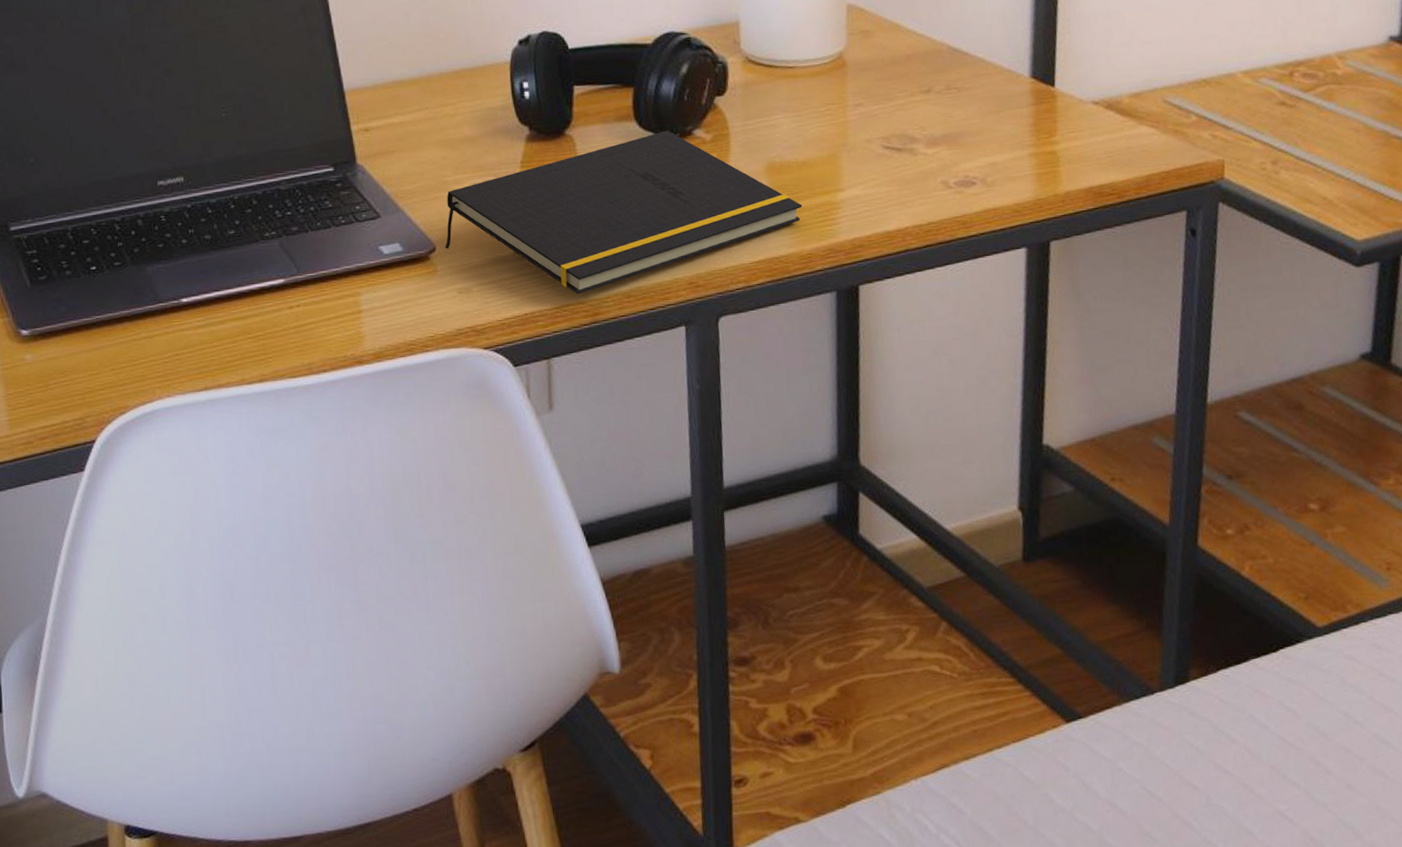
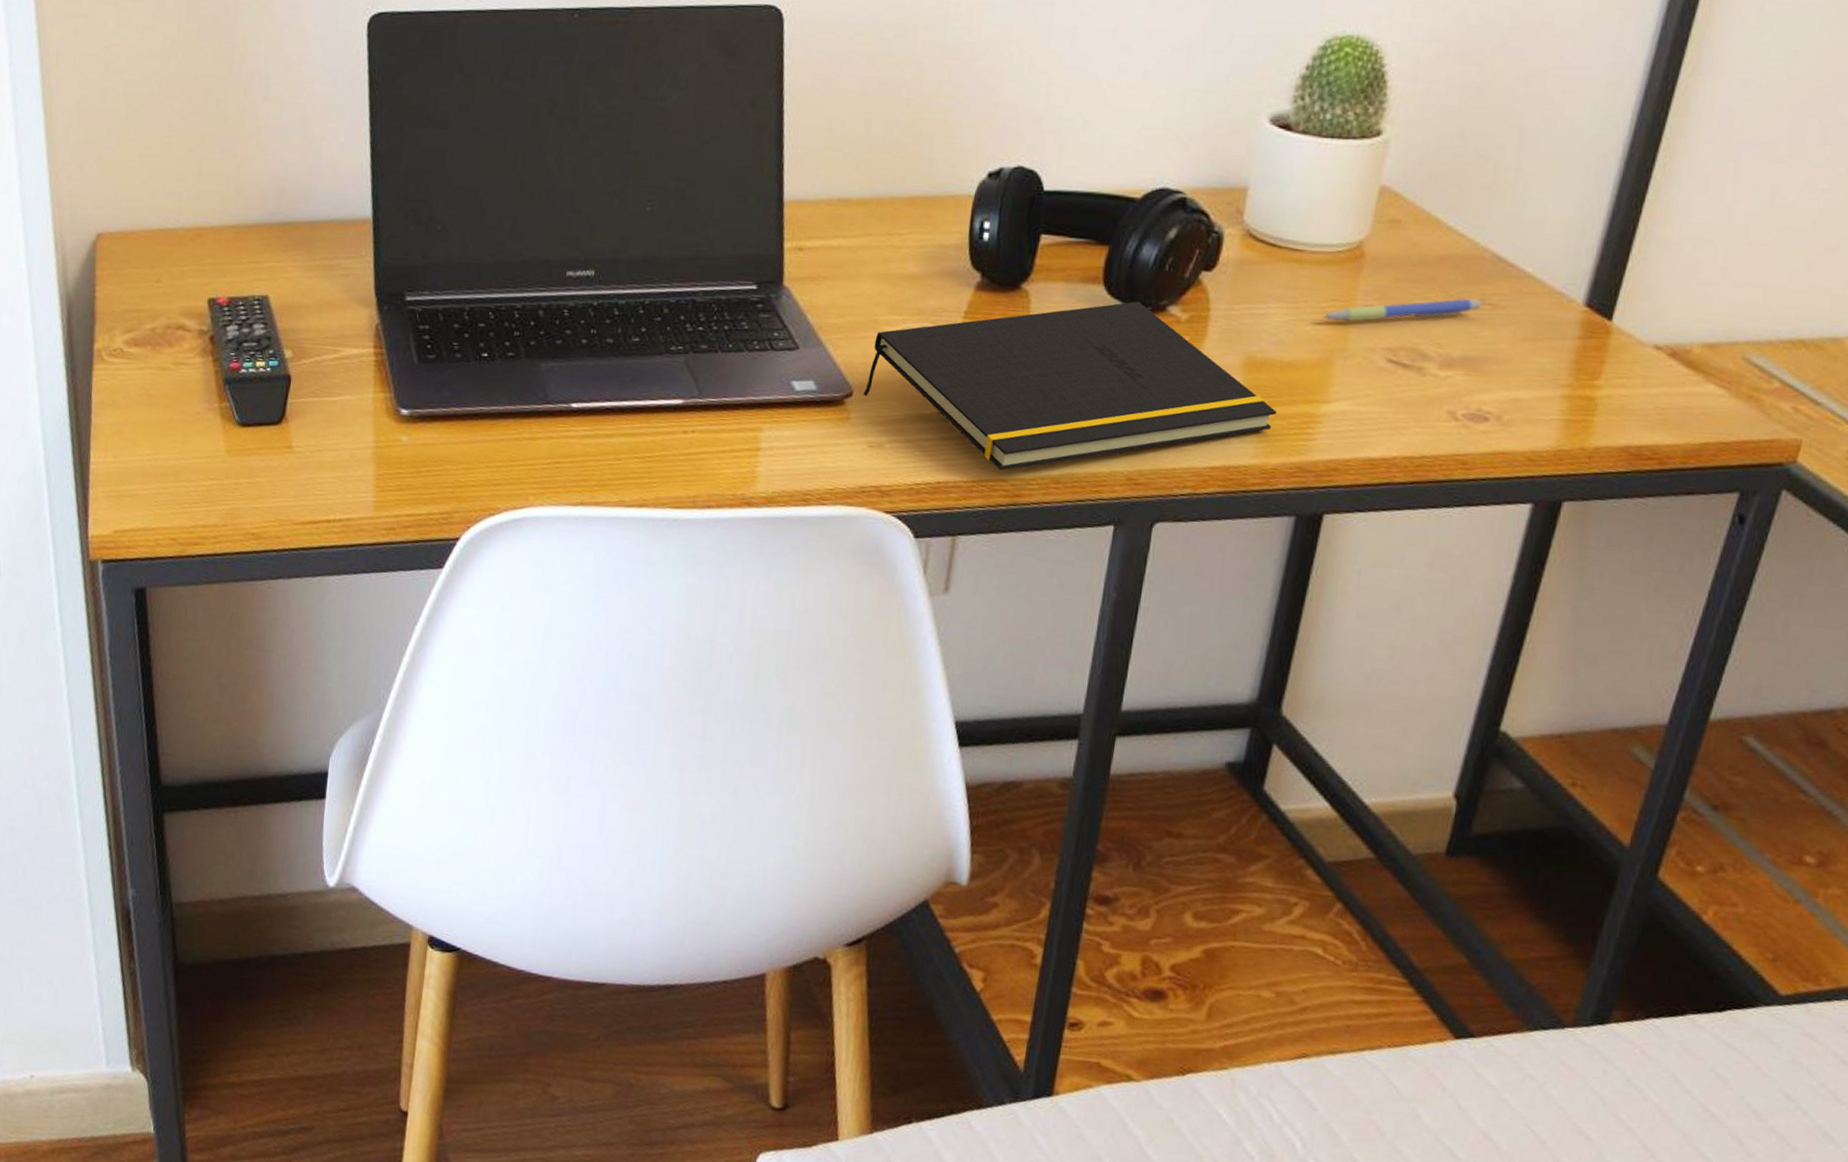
pen: none [823,86,950,121] -> present [1323,298,1482,322]

